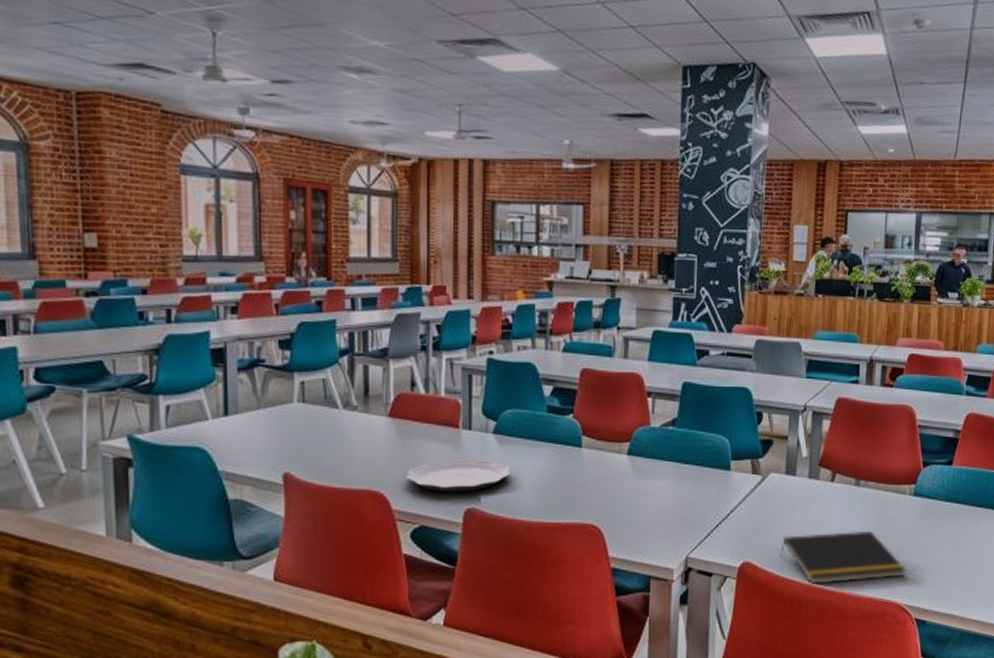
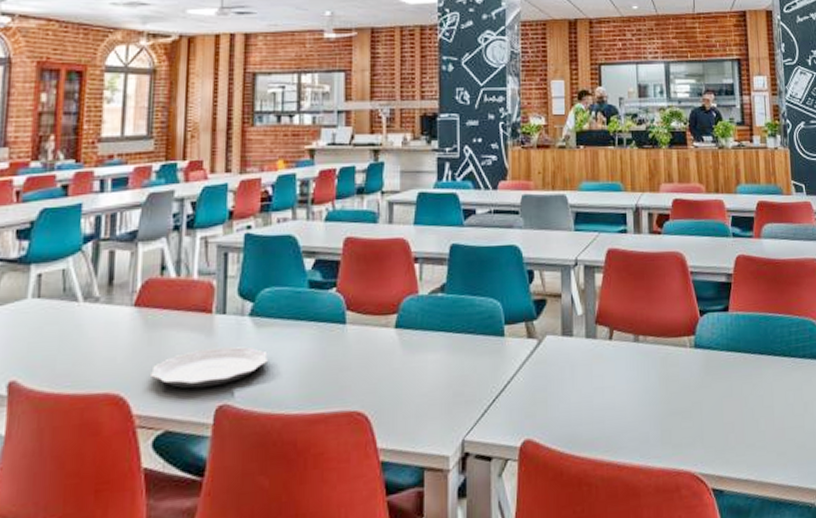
notepad: present [780,530,907,584] -> none [563,391,697,459]

